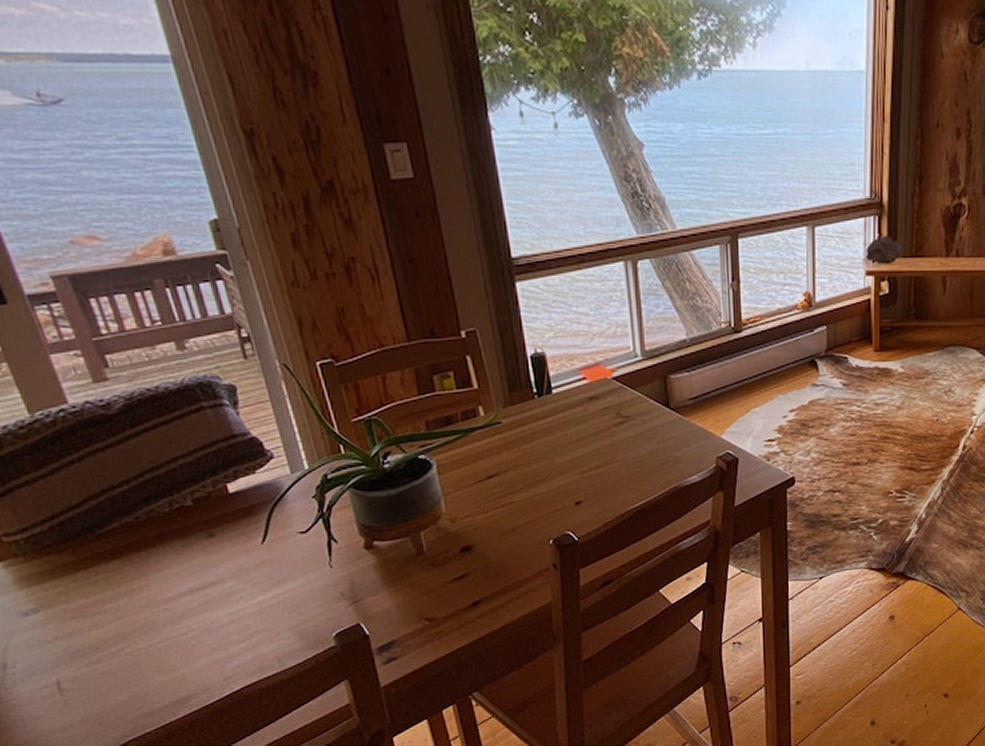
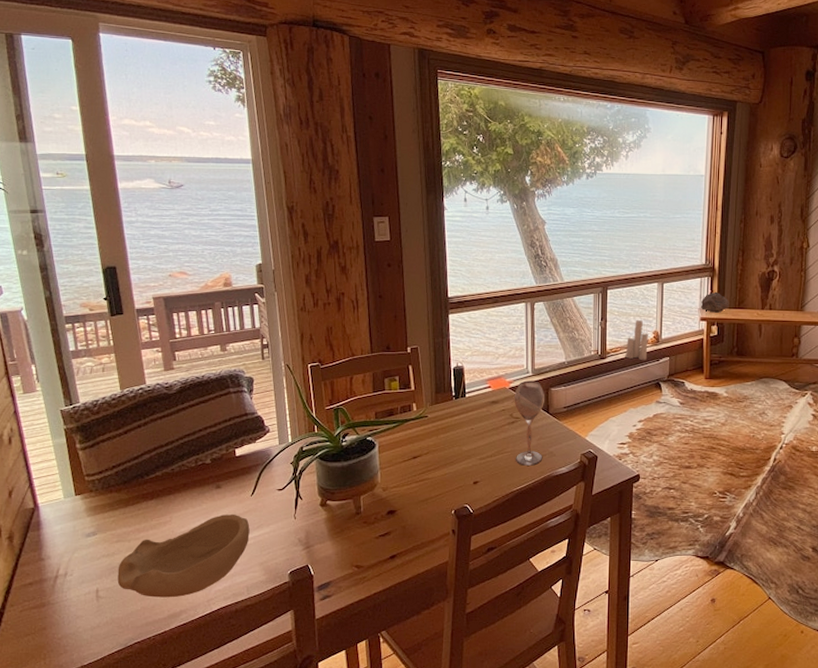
bowl: none [82,568,270,683] -> present [117,513,250,598]
wineglass: none [620,366,666,477] -> present [514,380,544,466]
candle: none [767,276,798,333] -> present [625,318,648,361]

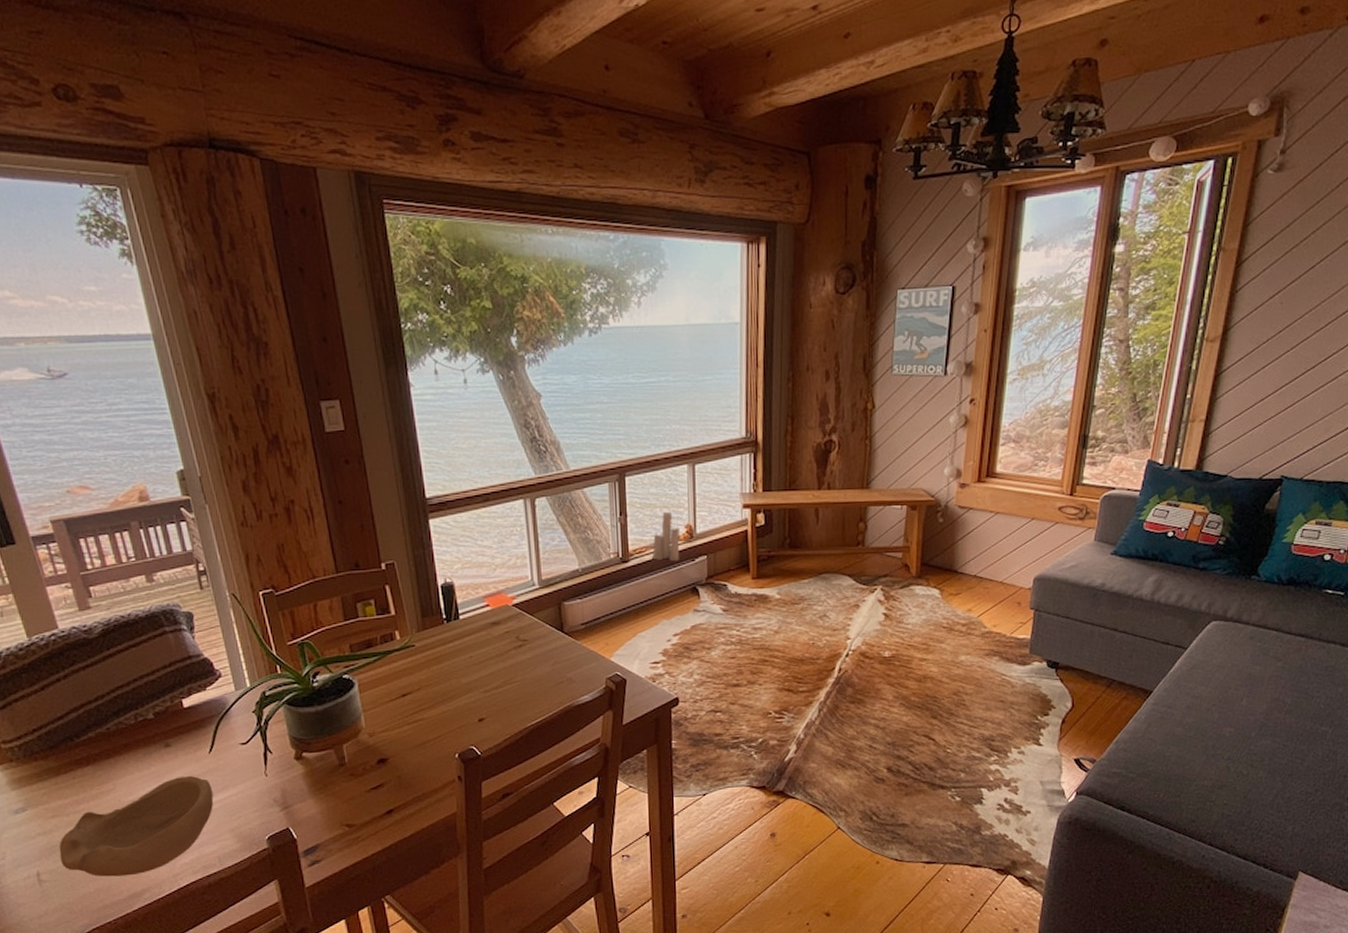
wineglass: present [514,380,544,466] -> none [519,594,560,696]
decorative stone: present [700,291,729,313] -> none [742,471,778,498]

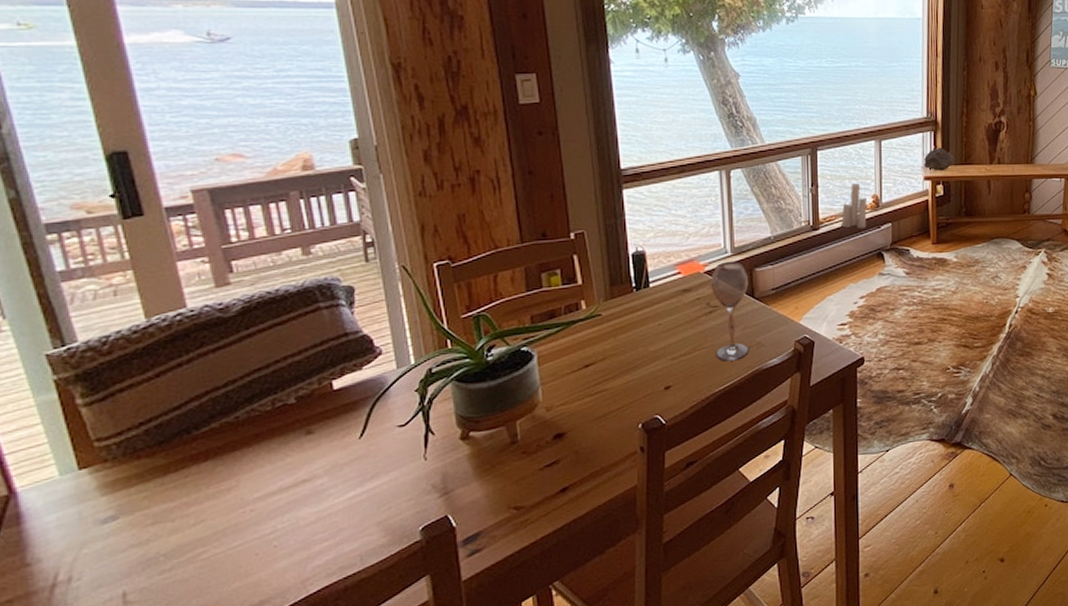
bowl: present [59,775,214,877] -> none [156,464,360,591]
wineglass: none [519,594,560,696] -> present [710,261,750,362]
decorative stone: none [742,471,778,498] -> present [923,147,955,171]

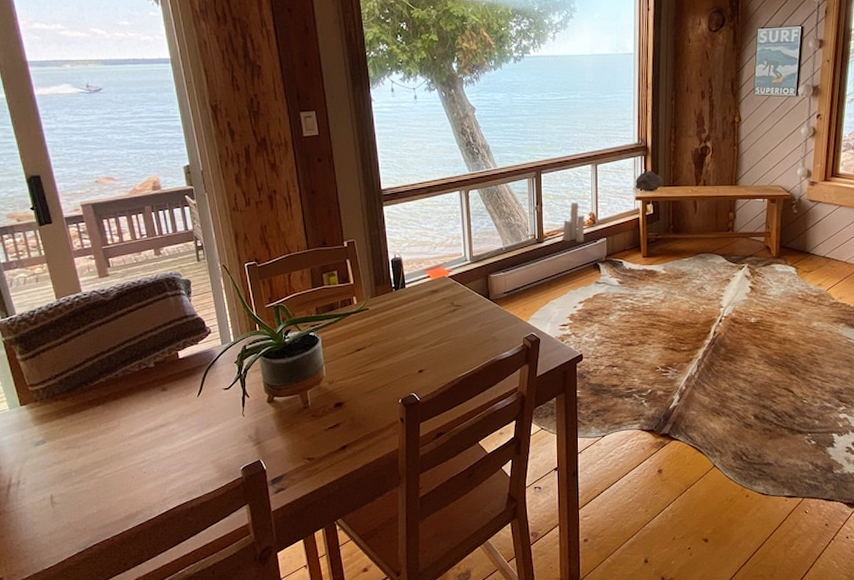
wineglass: present [710,261,750,362] -> none [454,268,486,352]

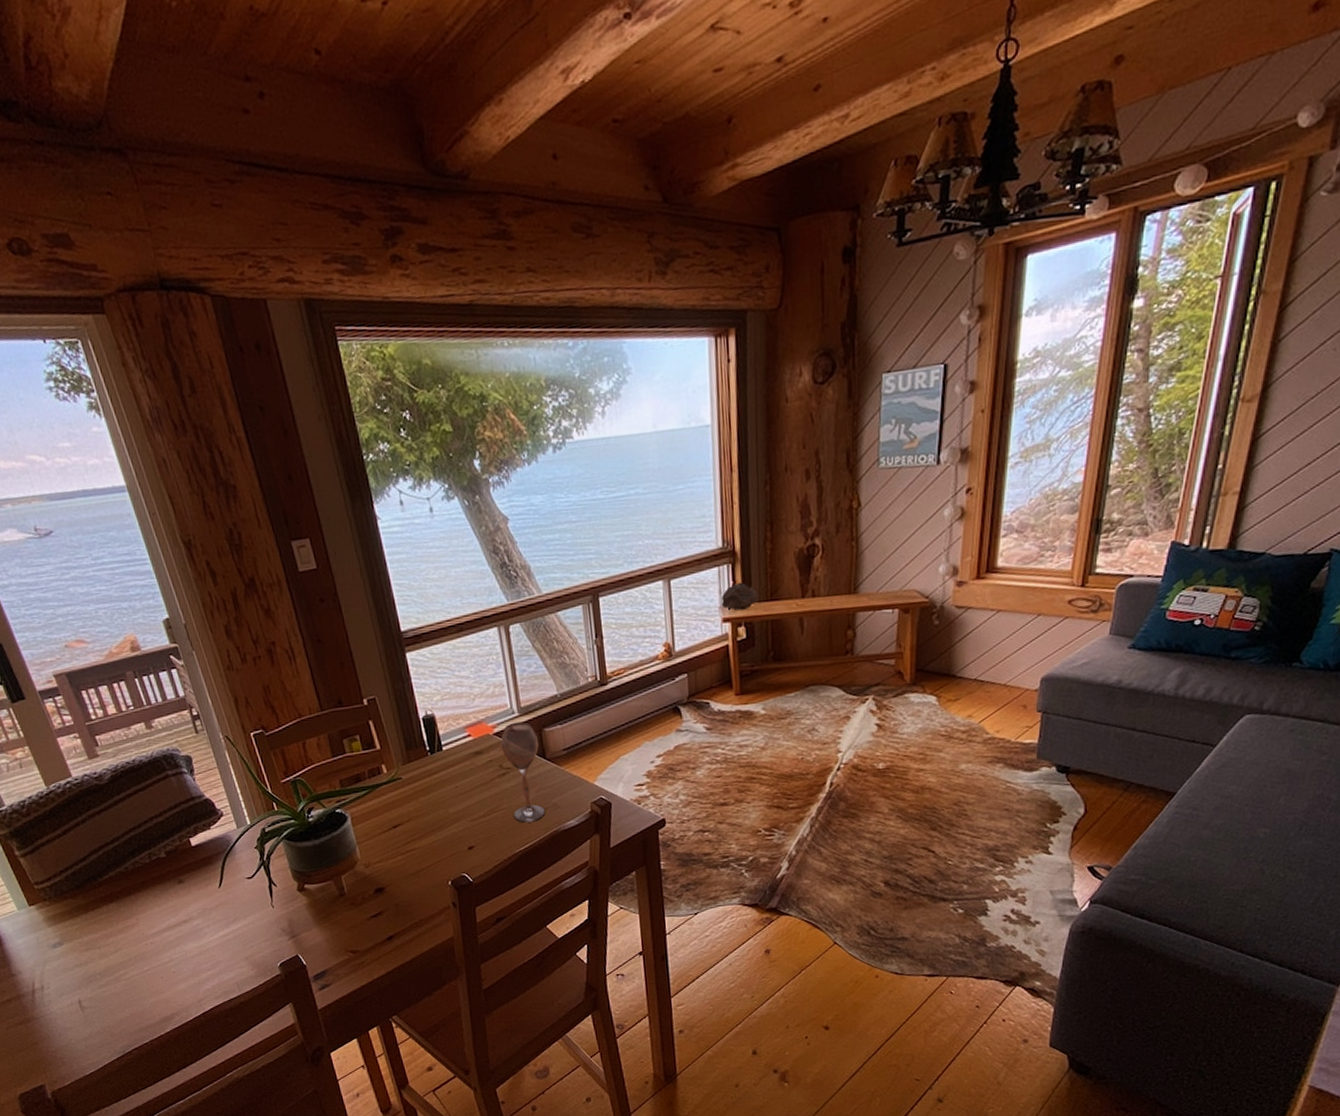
wineglass: none [454,268,486,352] -> present [500,721,546,823]
candle: present [562,201,585,243] -> none [631,629,660,682]

